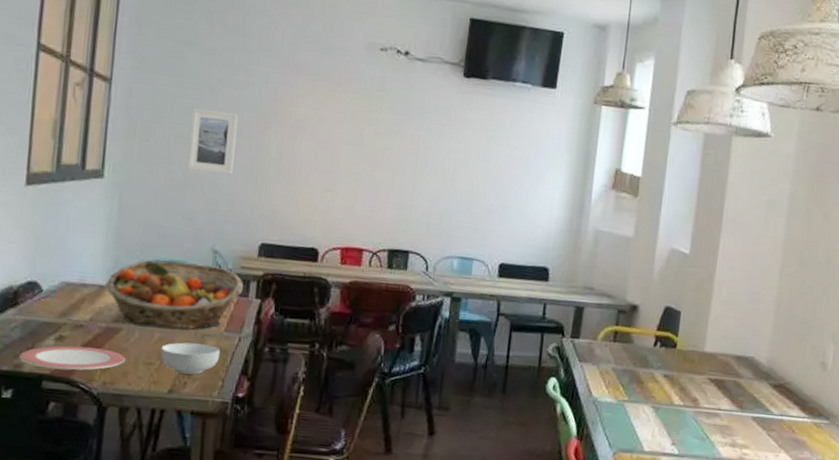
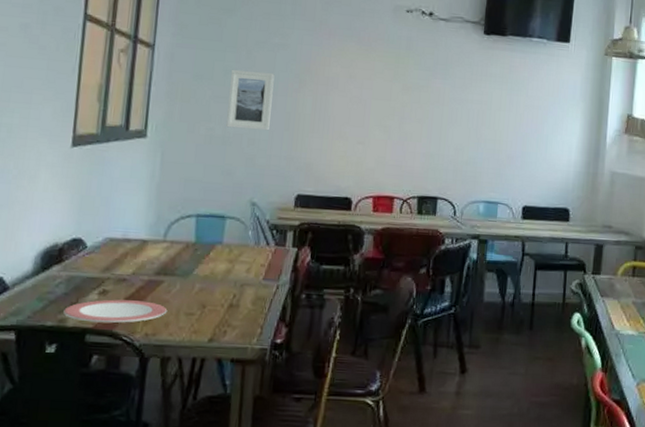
fruit basket: present [105,260,244,329] -> none [148,214,281,279]
cereal bowl: present [160,342,220,375] -> none [201,292,258,323]

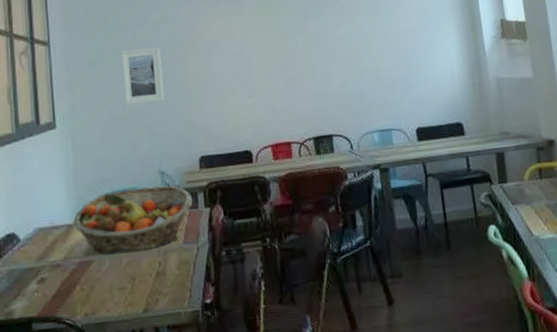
plate: present [63,299,168,323] -> none [9,282,102,311]
fruit basket: none [148,214,281,279] -> present [73,186,193,254]

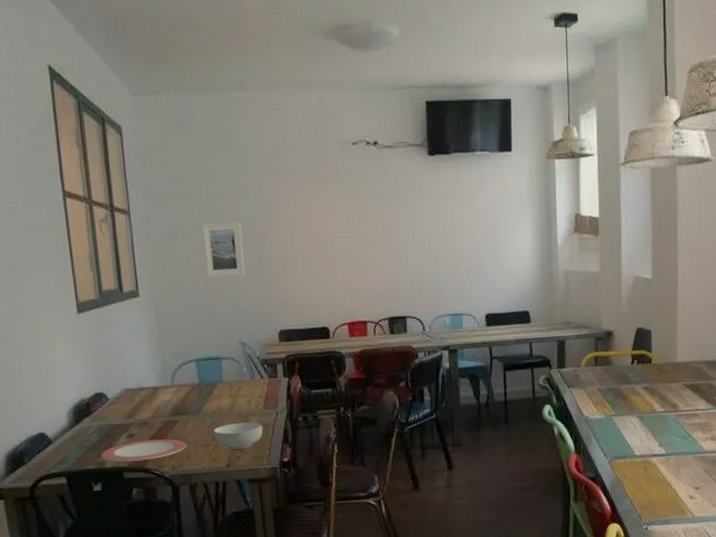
plate: none [9,282,102,311] -> present [101,439,187,462]
fruit basket: present [73,186,193,254] -> none [158,356,272,415]
cereal bowl: none [130,259,183,292] -> present [213,422,263,450]

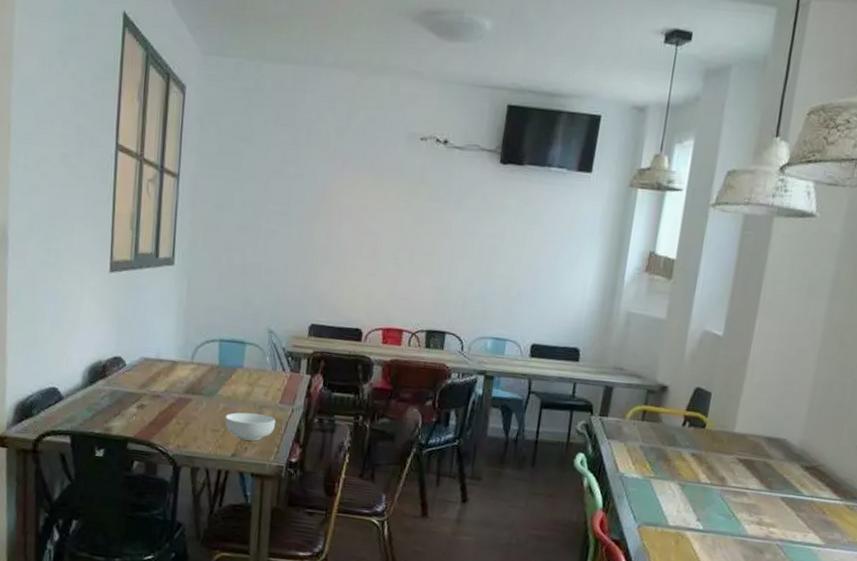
plate: present [101,439,187,462] -> none [109,413,196,435]
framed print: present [202,221,245,278] -> none [245,199,290,261]

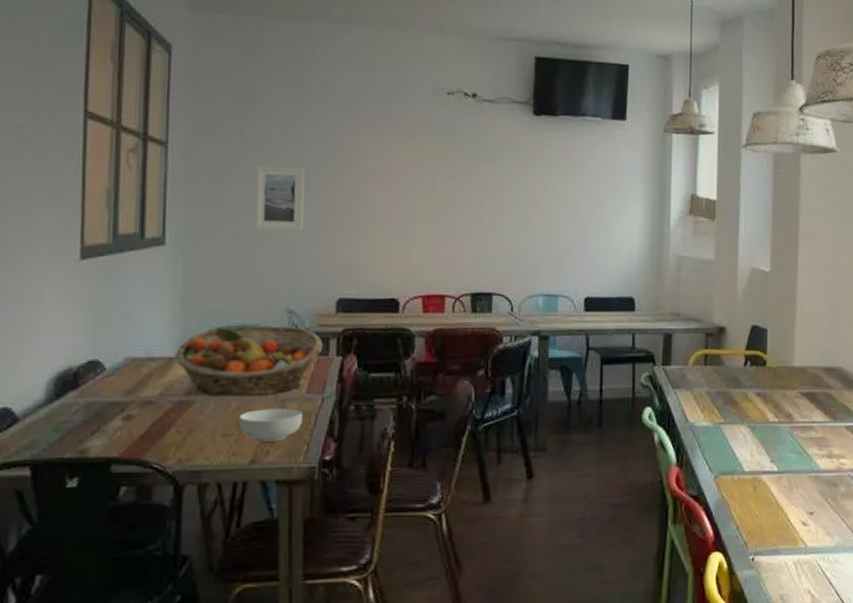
fruit basket: none [177,339,296,401] -> present [174,325,323,395]
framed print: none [245,199,290,261] -> present [254,165,305,231]

